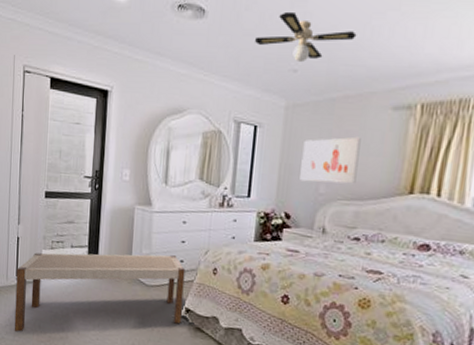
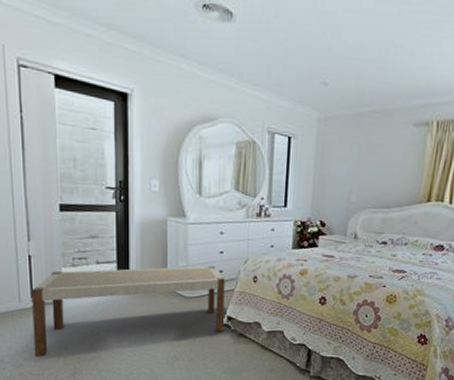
ceiling fan: present [255,11,357,63] -> none [286,23,382,77]
wall art: present [300,136,361,184] -> none [333,149,387,194]

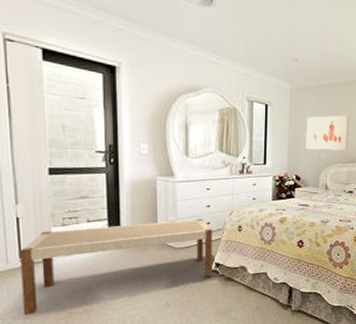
wall art: none [333,149,387,194] -> present [306,114,349,151]

